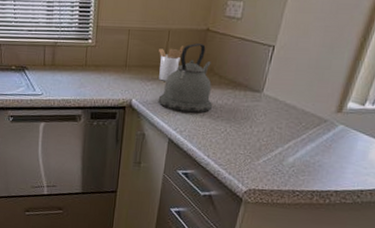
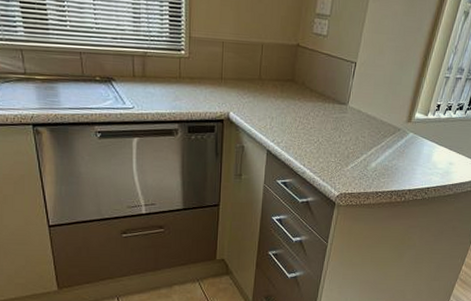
kettle: present [158,44,212,113] -> none [255,58,305,125]
utensil holder: present [159,46,184,81] -> none [253,60,277,94]

